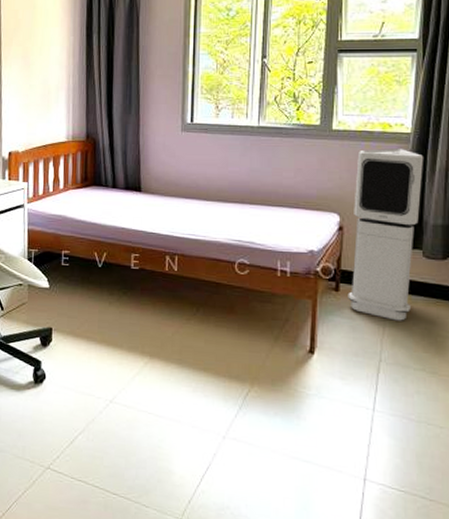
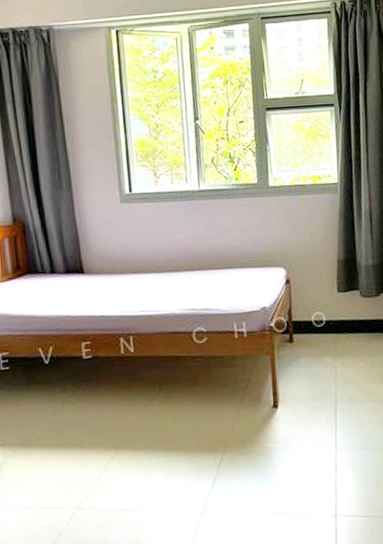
air purifier: present [348,148,424,321] -> none [294,198,356,361]

